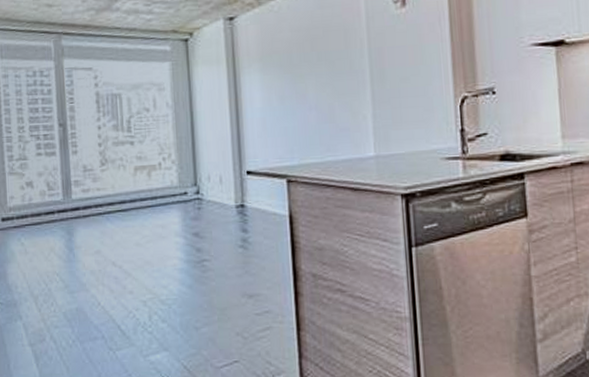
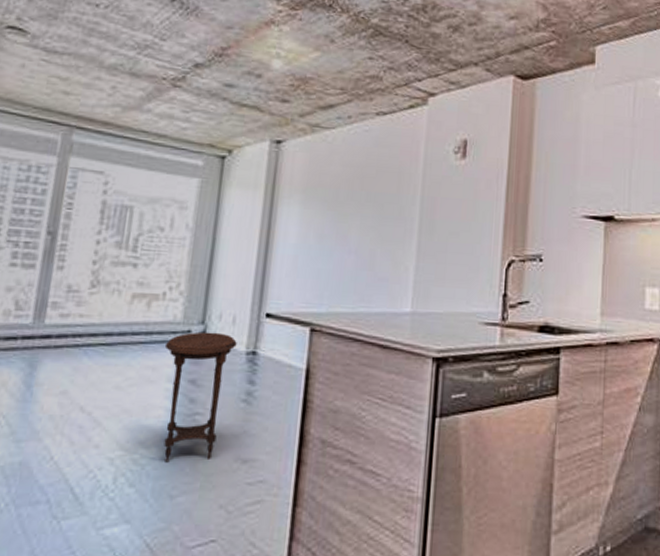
side table: none [168,191,227,302] -> present [164,331,237,463]

